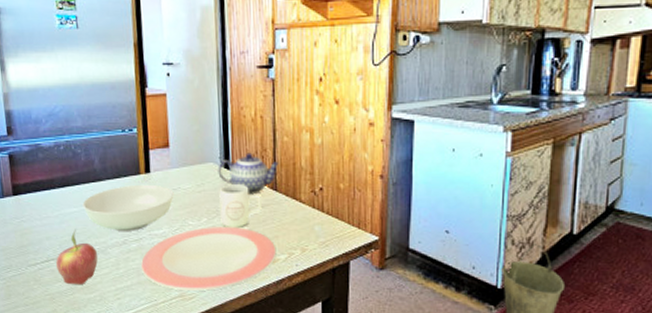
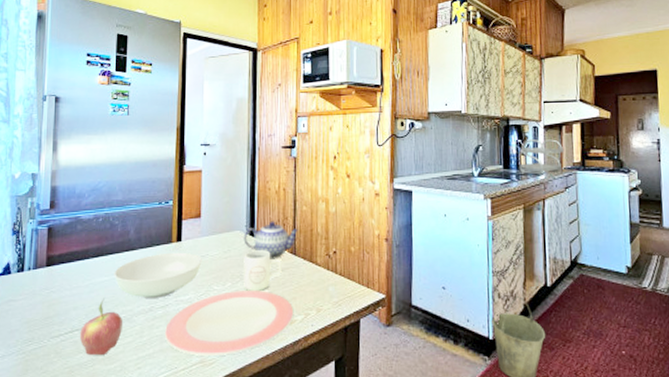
dish rack: none [552,57,615,103] -> present [519,139,564,175]

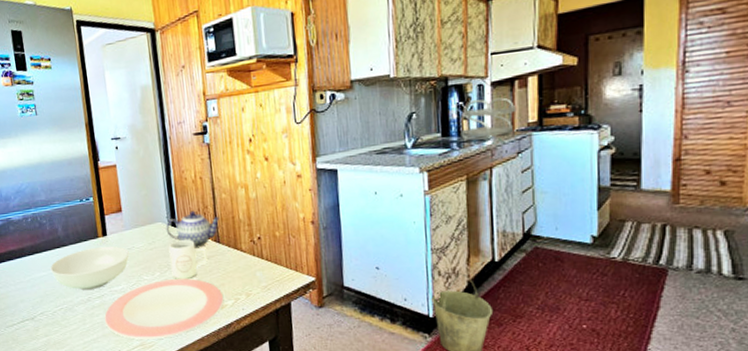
fruit: present [79,298,124,356] -> none [29,291,67,342]

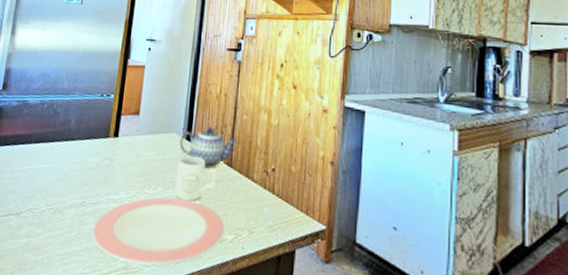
bowl: present [50,246,130,290] -> none [51,147,136,194]
dish rack: present [460,97,517,141] -> none [496,66,555,109]

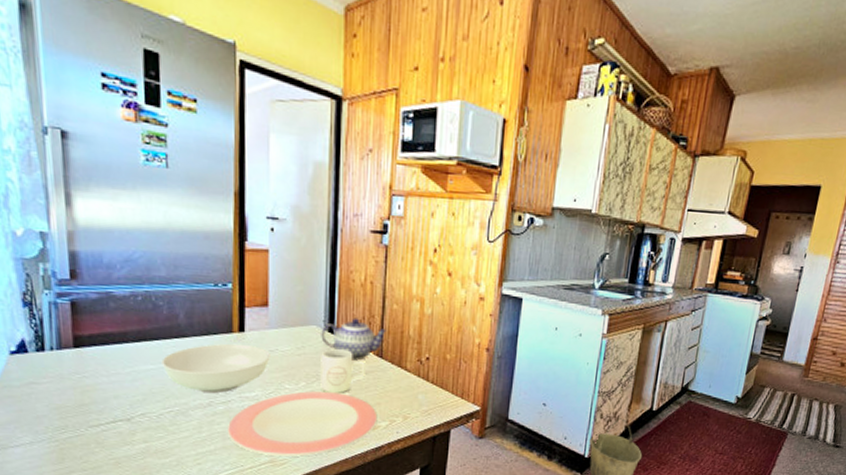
bowl: none [51,147,136,194] -> present [161,343,270,393]

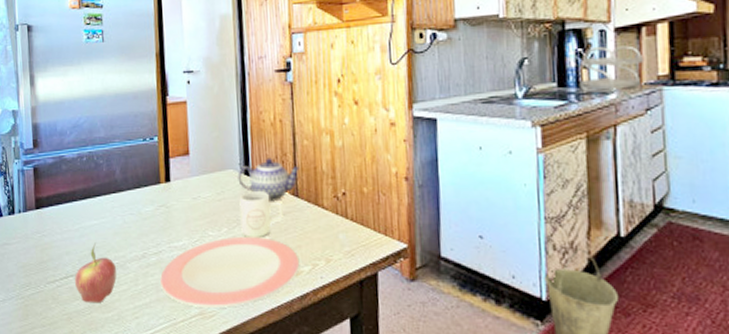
fruit: none [123,388,178,449] -> present [74,242,117,304]
bowl: present [161,343,270,393] -> none [103,194,194,244]
dish rack: none [646,253,699,294] -> present [579,45,645,94]

